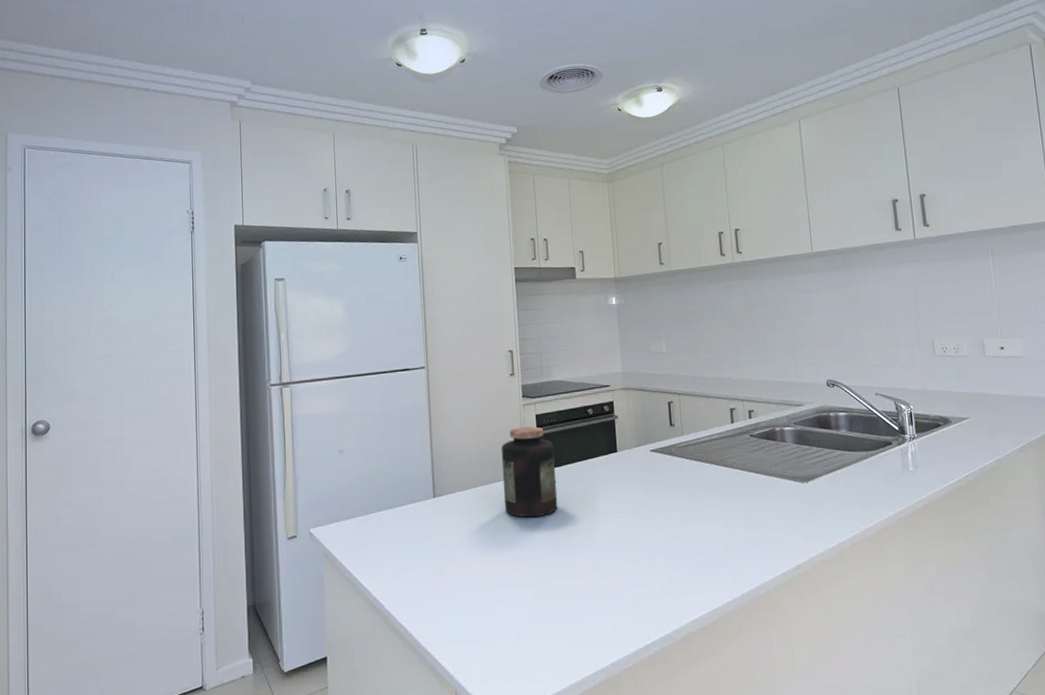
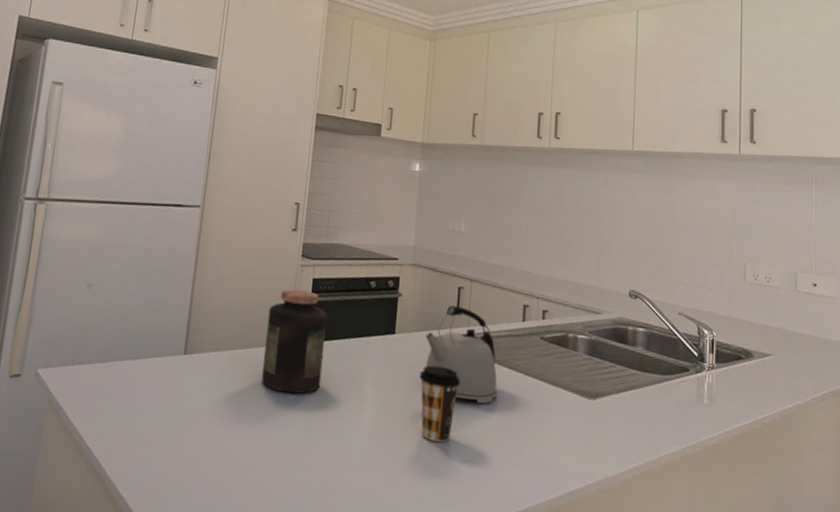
kettle: none [645,419,717,502] -> present [425,306,497,404]
coffee cup: none [645,474,683,540] -> present [419,365,461,442]

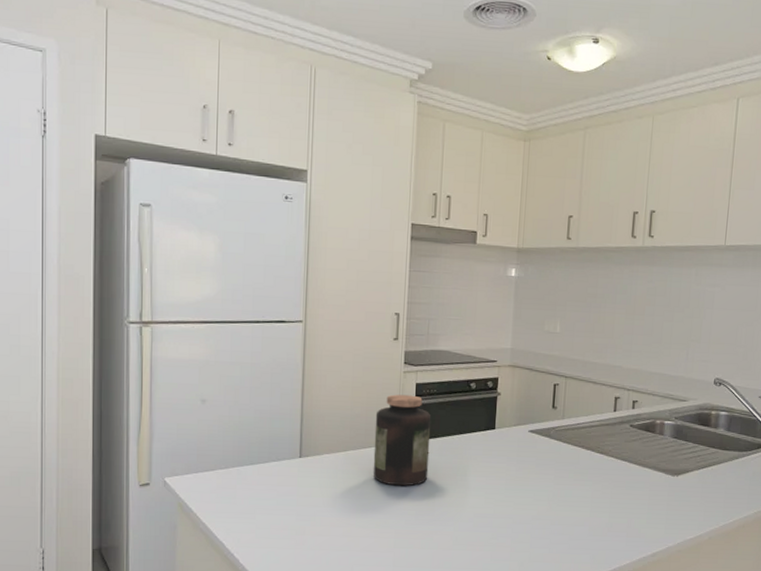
coffee cup: present [419,365,461,442] -> none [518,455,556,519]
kettle: present [425,306,497,404] -> none [523,401,590,486]

